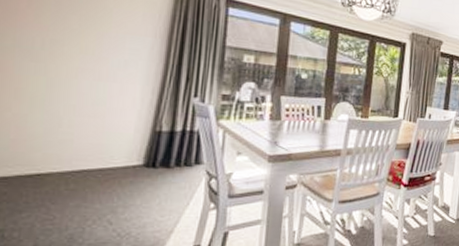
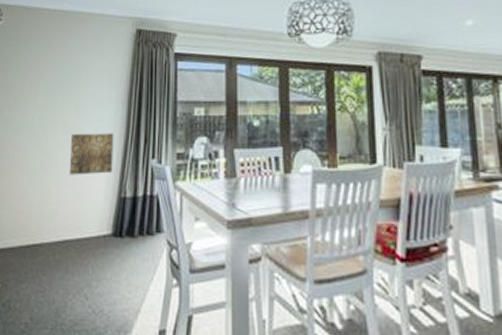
wall art: none [88,62,149,107] -> present [69,133,114,175]

